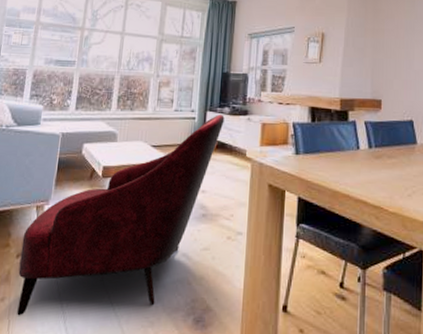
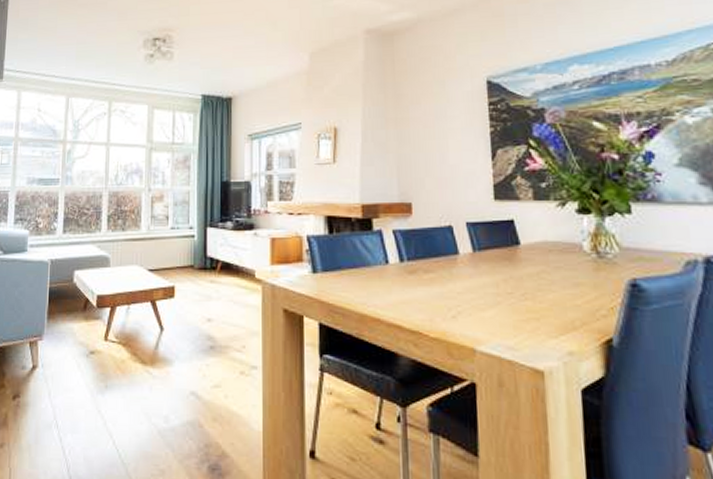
armchair: present [17,114,225,316] -> none [16,230,227,464]

